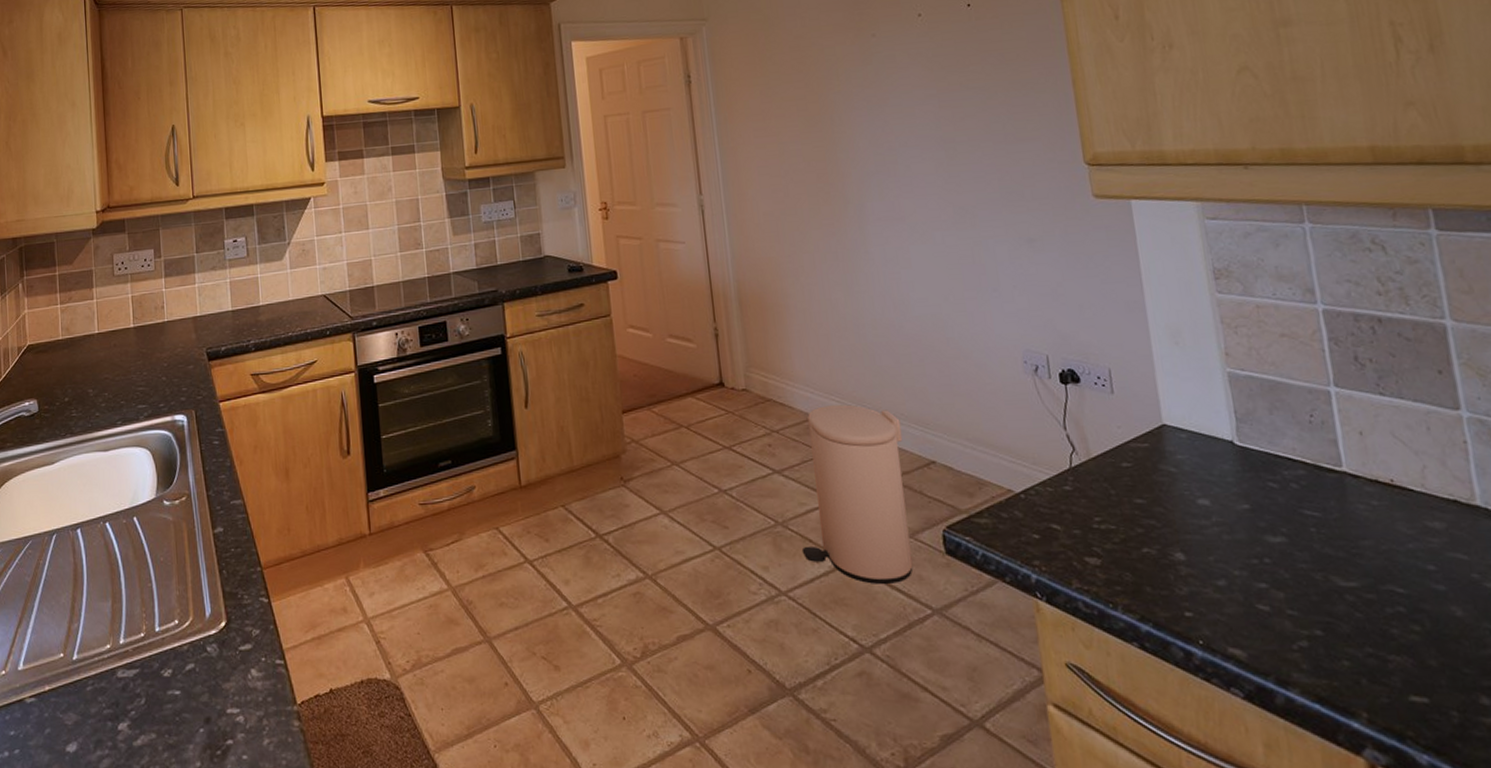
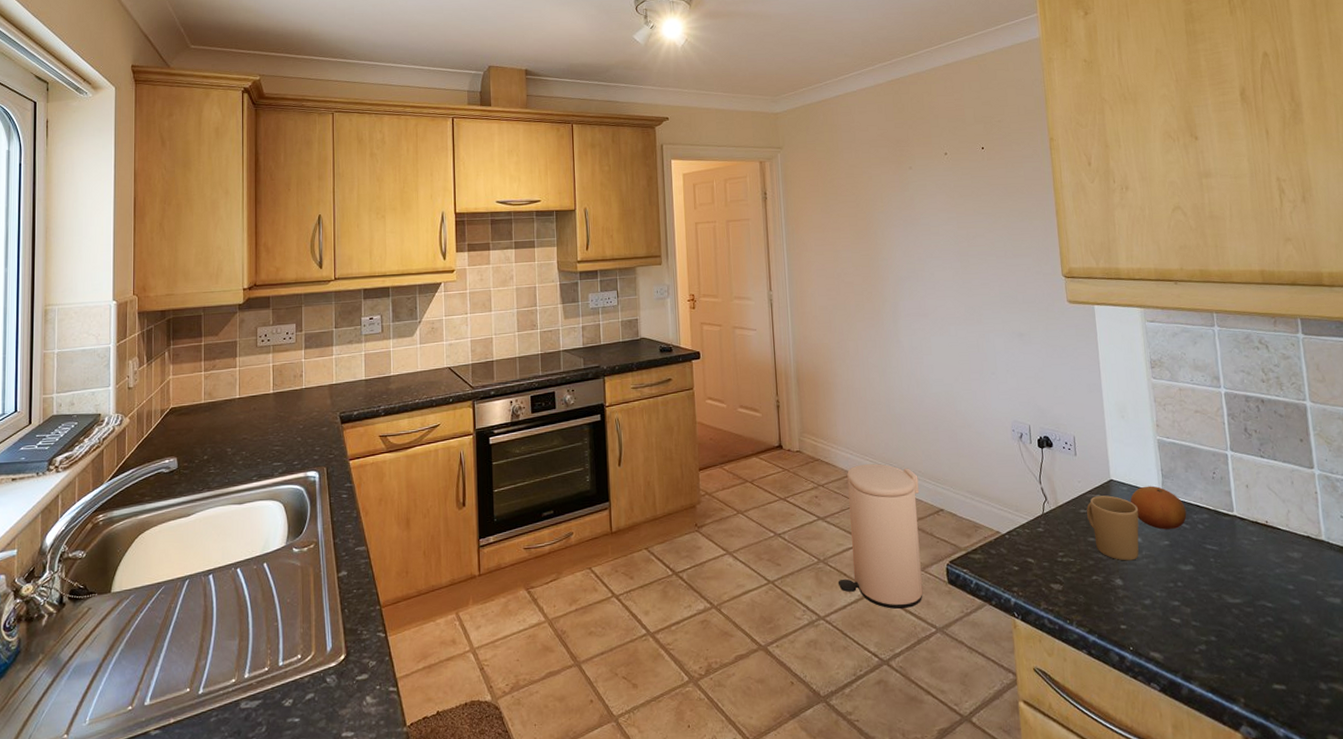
mug: none [1131,445,1207,530] -> present [1087,495,1139,561]
fruit: none [1191,432,1274,489] -> present [1130,485,1187,530]

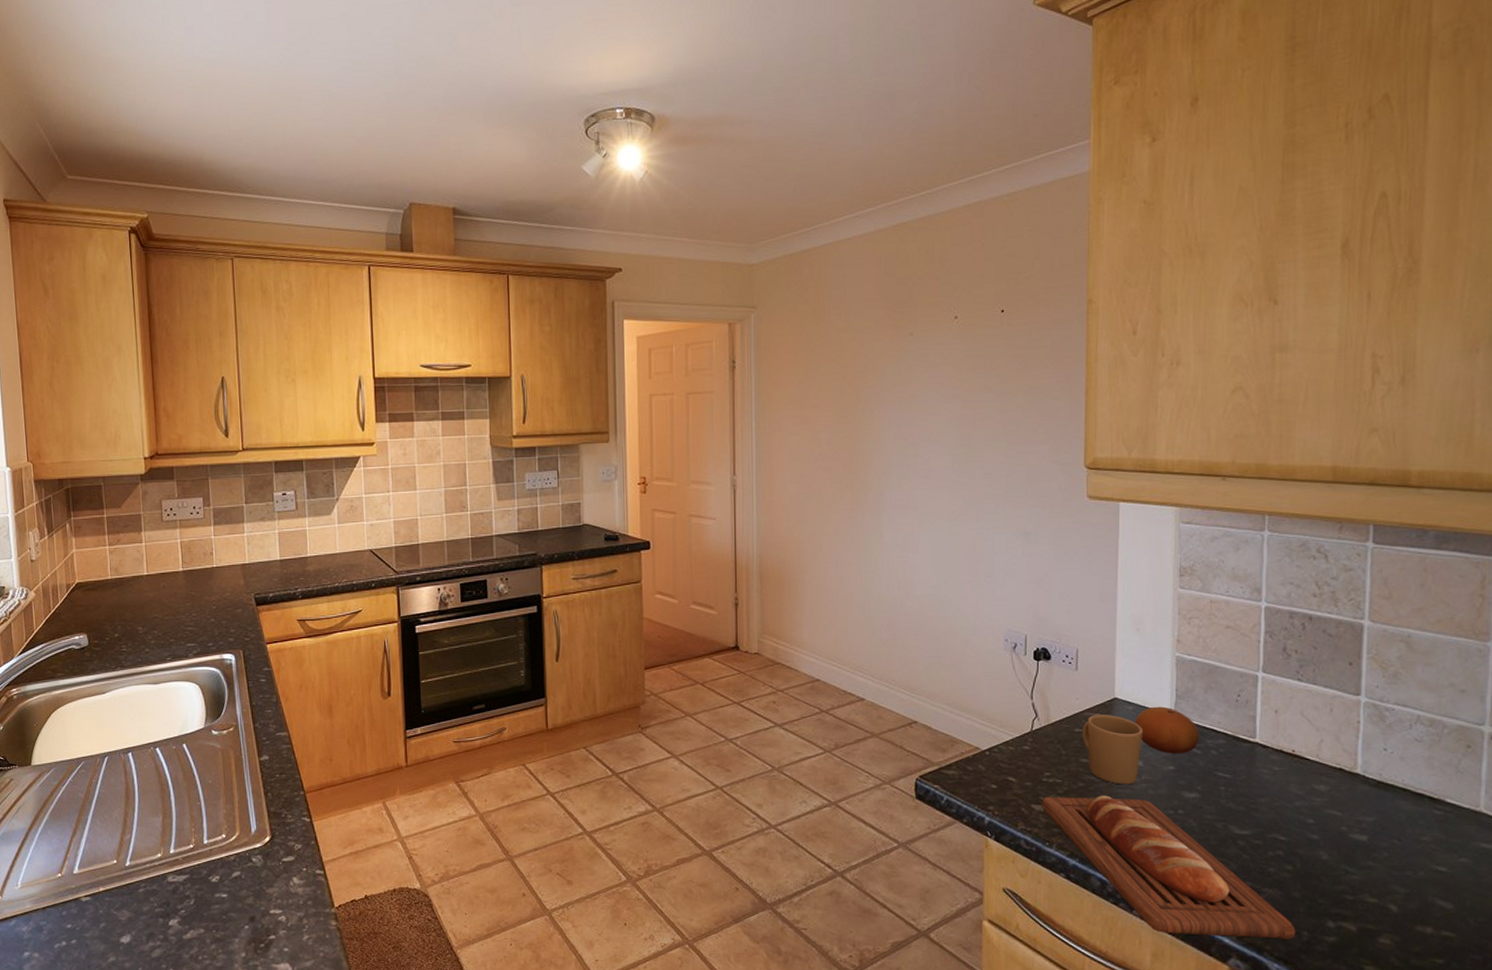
pedal bin: present [838,463,923,609] -> none [792,670,891,821]
bread loaf: none [1059,571,1295,705] -> present [1042,795,1296,939]

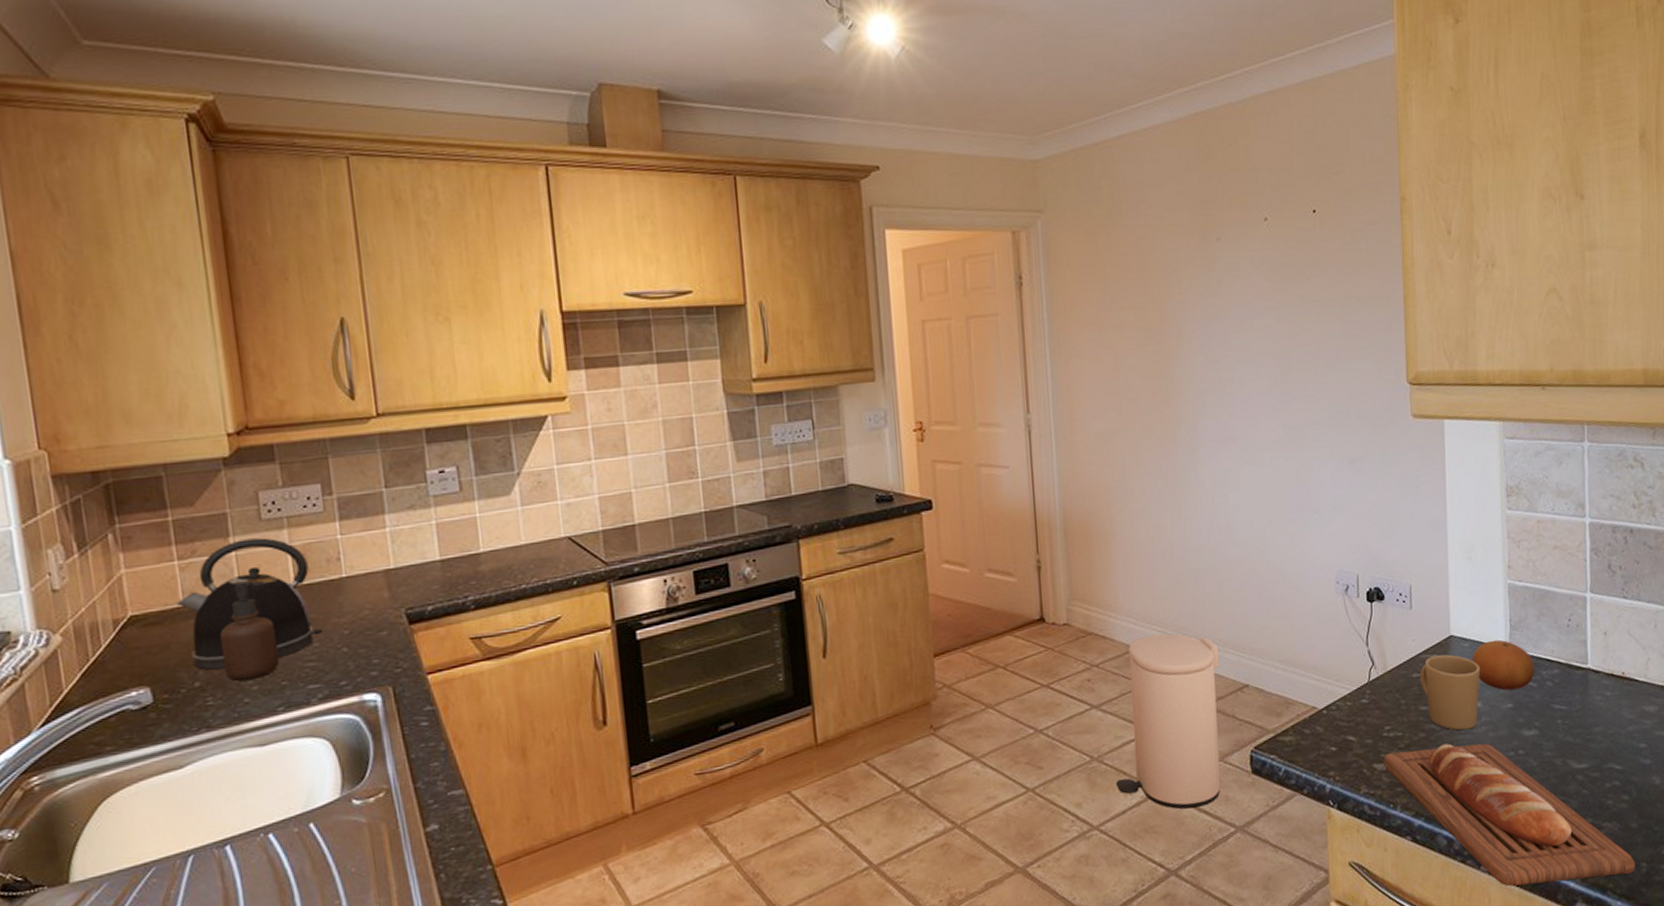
kettle: none [107,534,198,627] -> present [177,537,322,671]
soap dispenser: none [132,564,170,636] -> present [219,580,280,681]
pedal bin: none [792,670,891,821] -> present [1115,633,1221,809]

